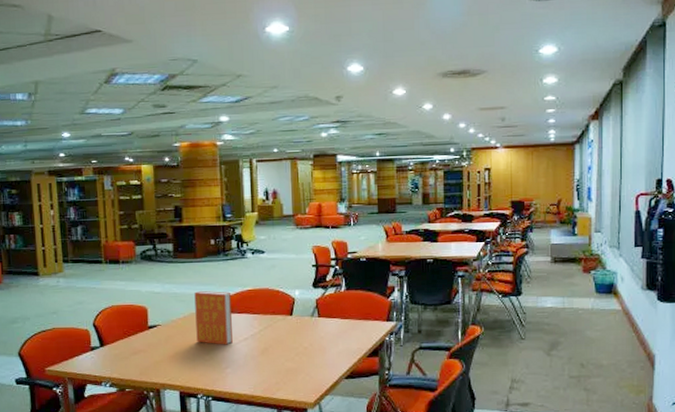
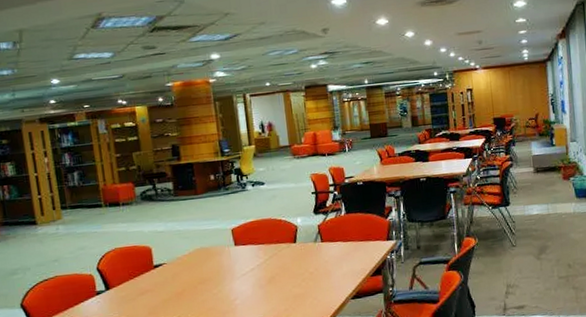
book: present [194,290,233,345] -> none [198,225,239,278]

